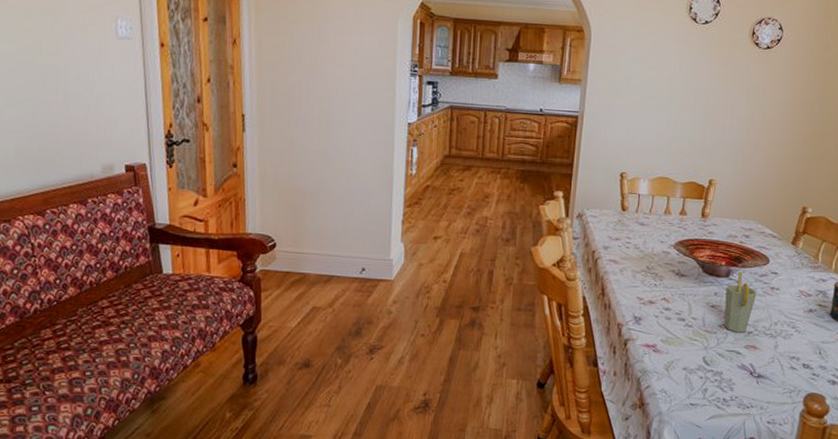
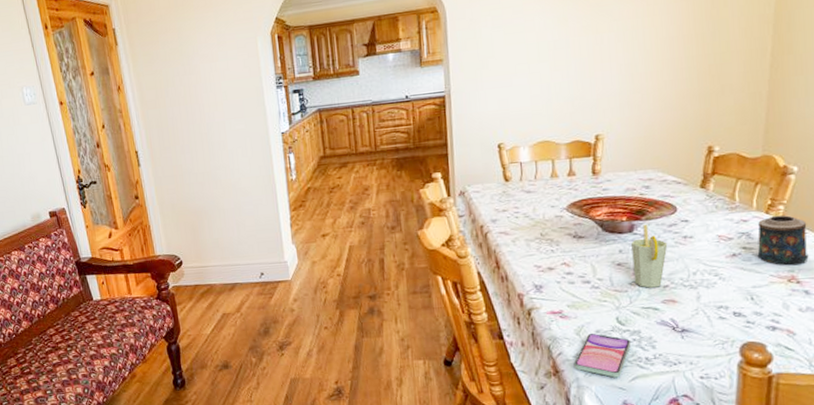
smartphone: none [659,369,713,415] -> present [574,333,631,378]

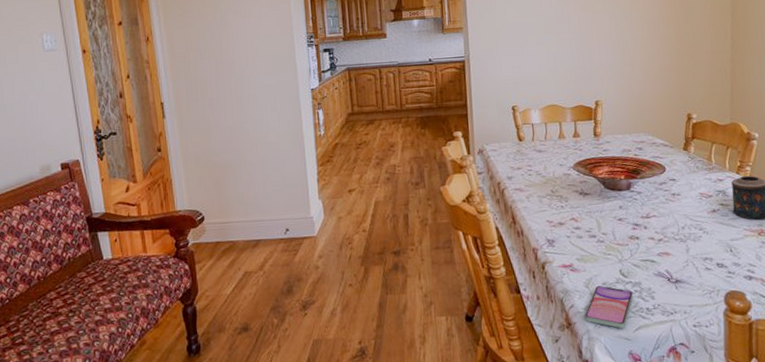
cup: present [631,224,668,288] -> none [629,182,660,242]

